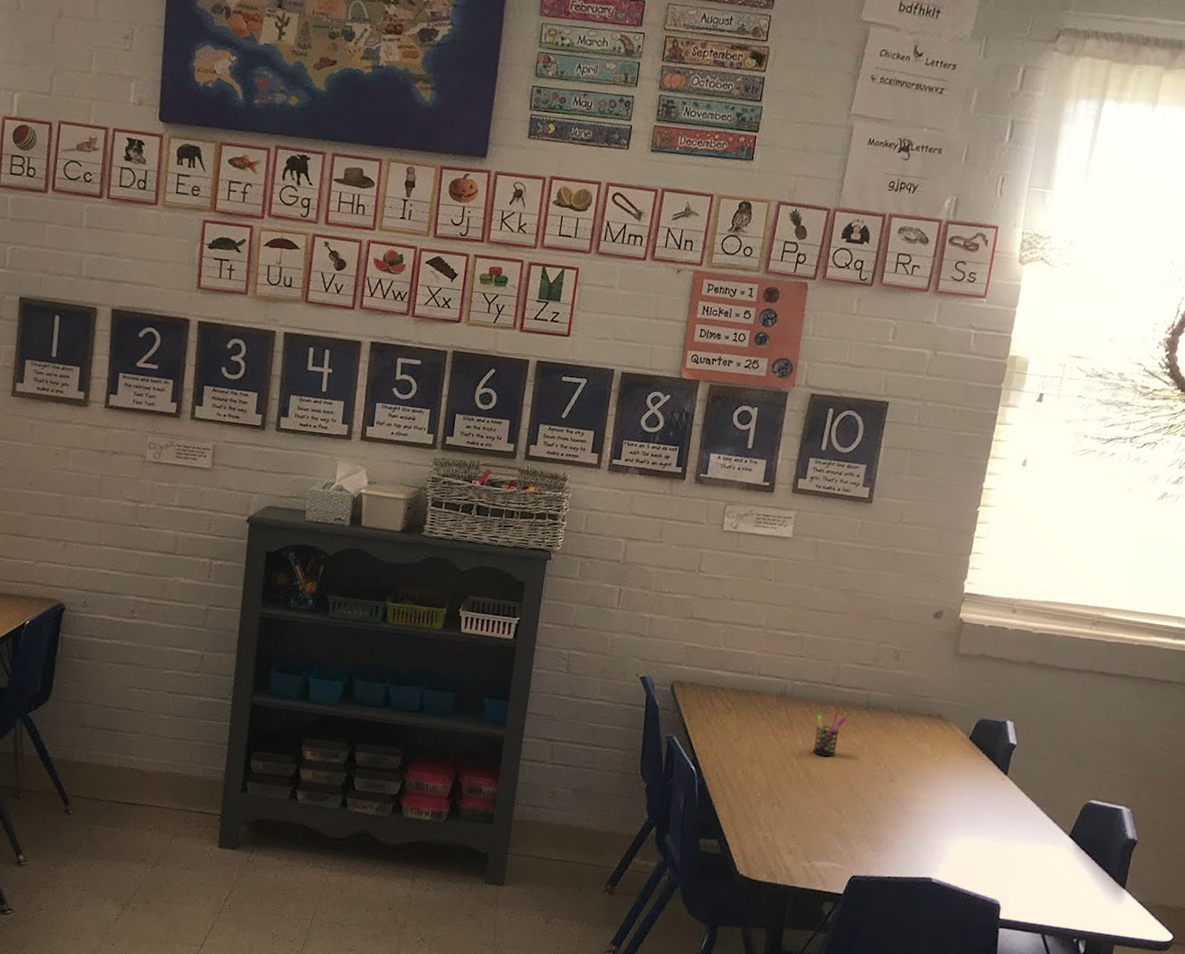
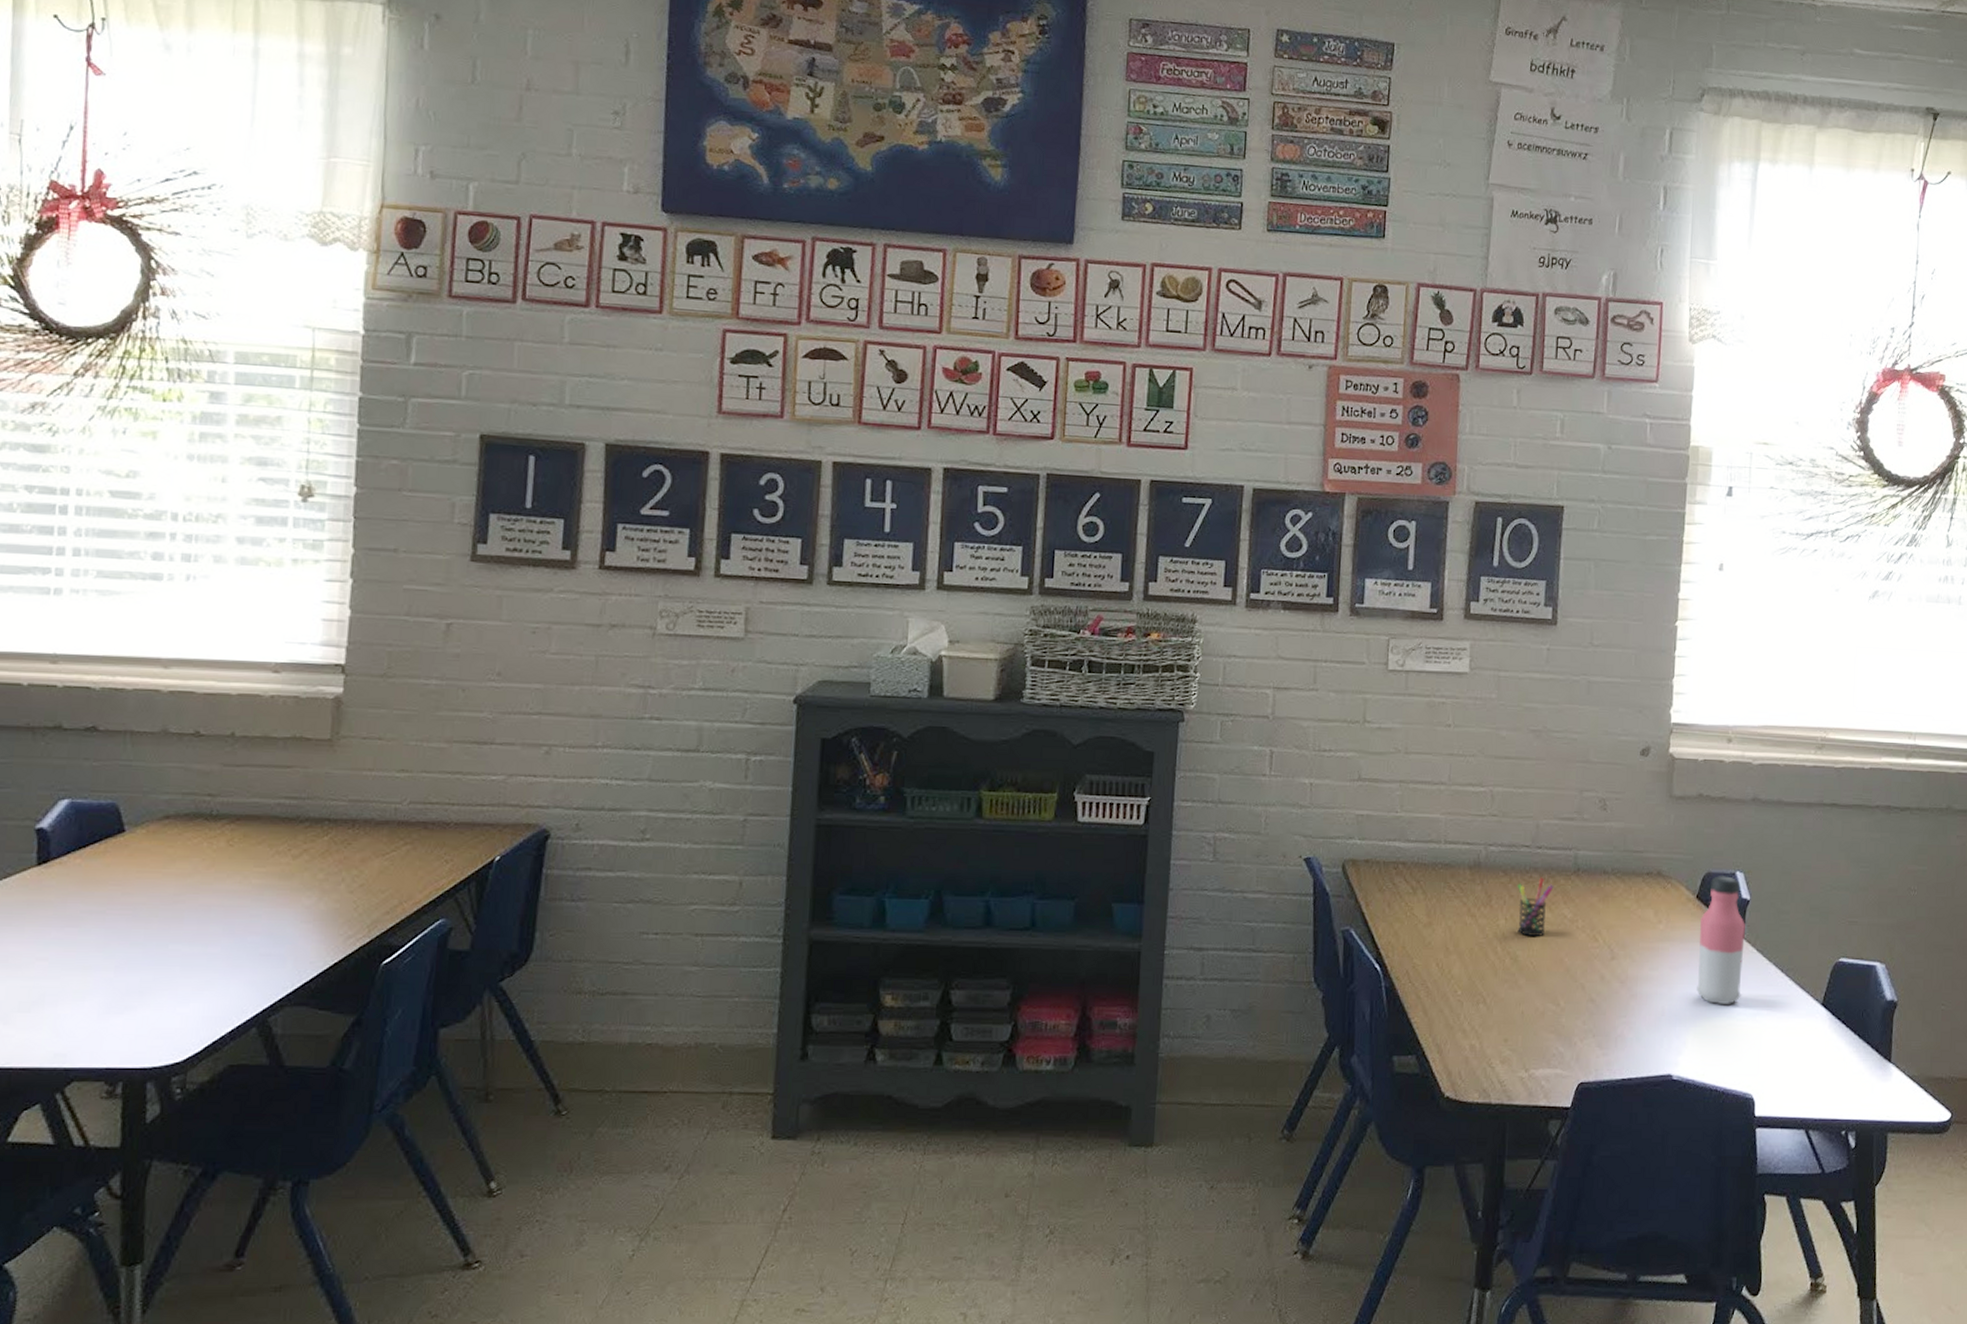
water bottle: none [961,722,1010,828] -> present [1697,876,1745,1005]

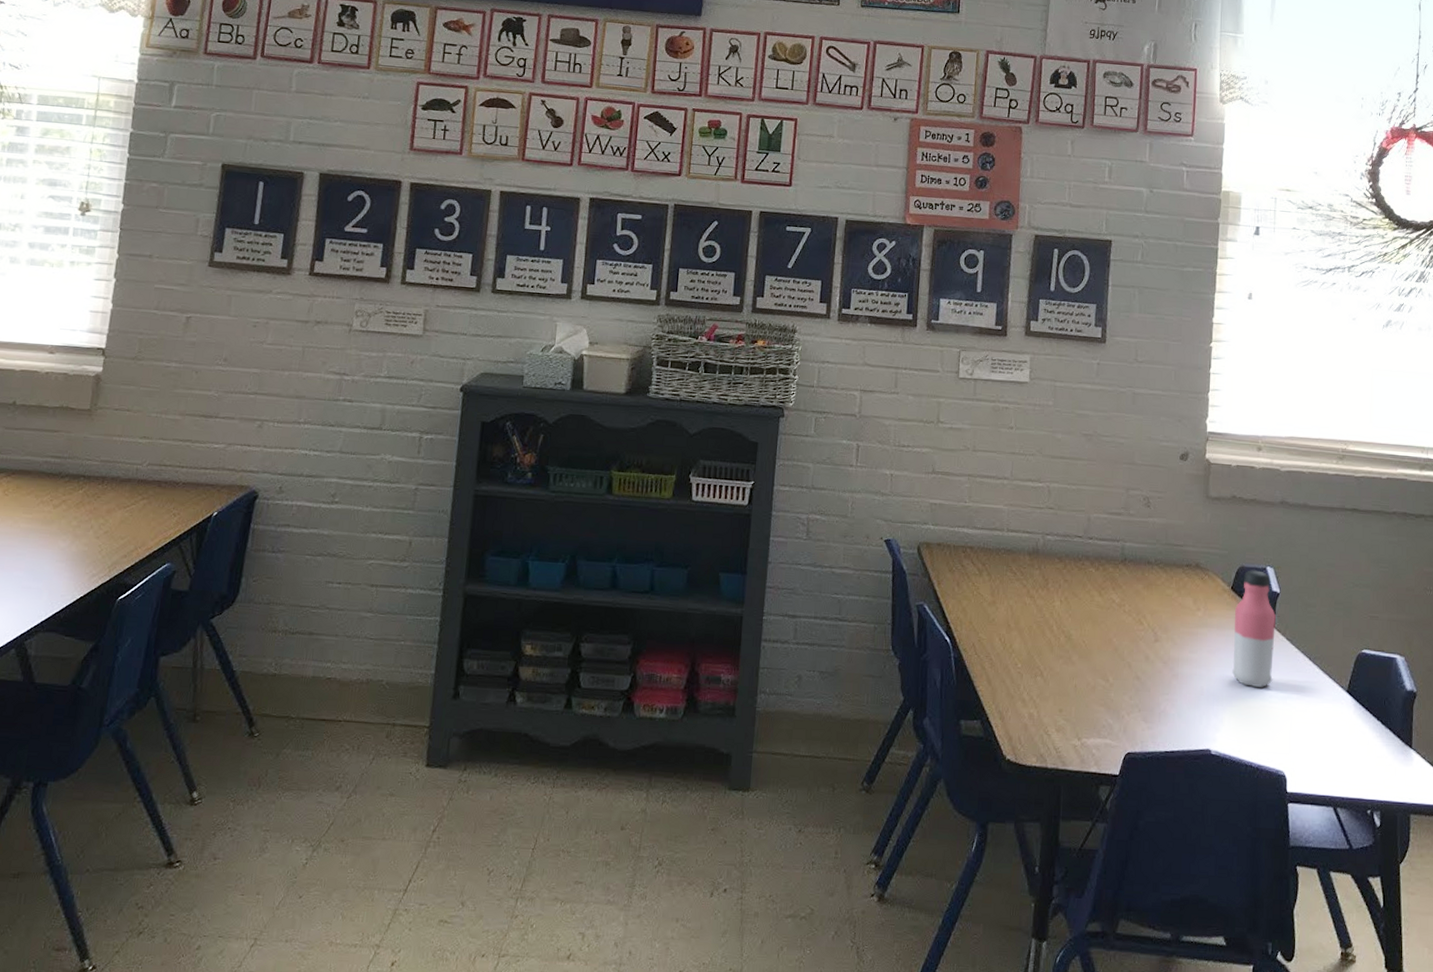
pen holder: present [1517,877,1554,936] -> none [1071,565,1104,618]

